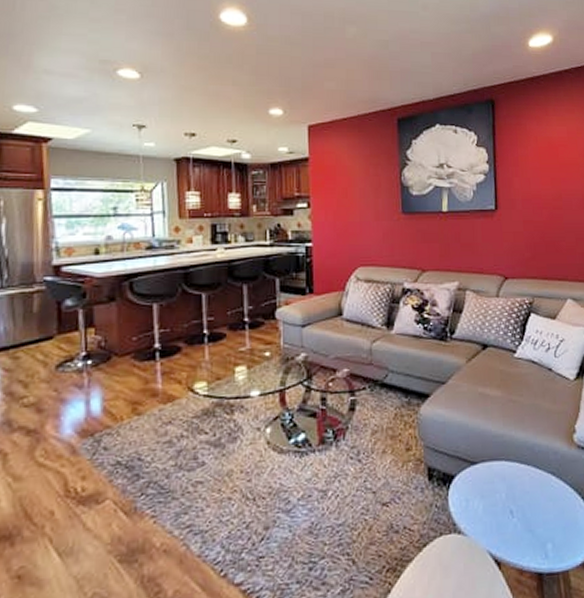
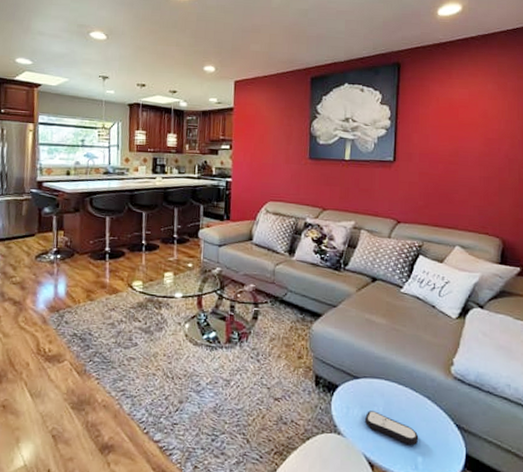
remote control: none [486,499,547,531] -> present [364,410,419,445]

